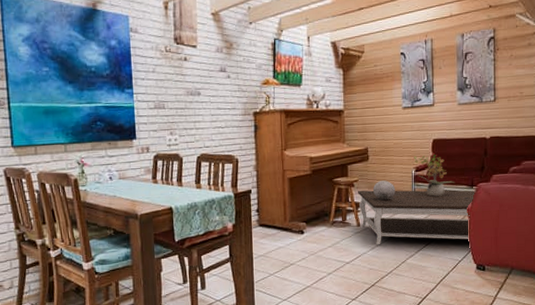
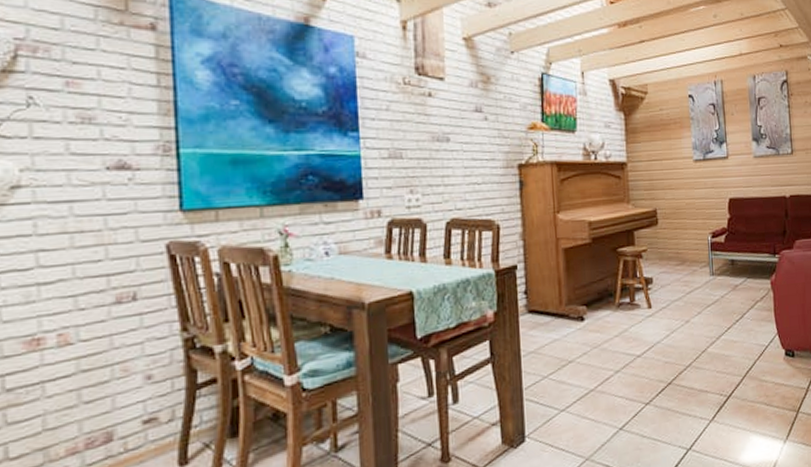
coffee table: present [358,190,476,245] -> none [647,259,779,332]
decorative sphere: present [372,180,396,201] -> none [664,249,691,275]
potted plant: present [411,153,455,196] -> none [706,215,755,268]

